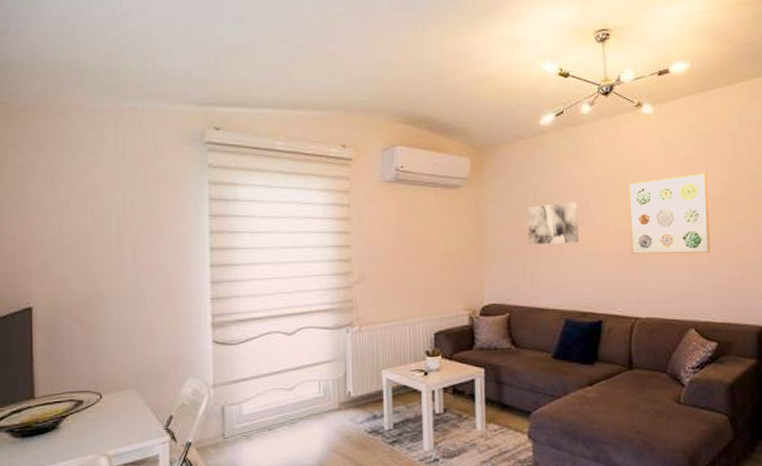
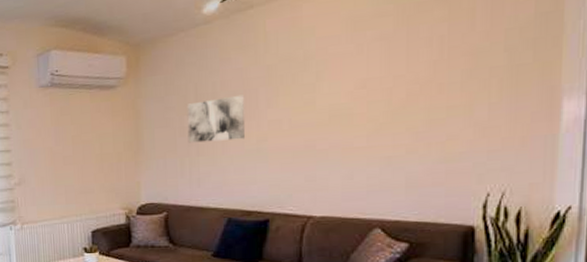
wall art: present [628,173,710,255] -> none [306,52,408,150]

